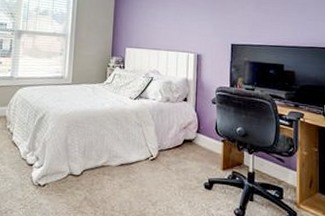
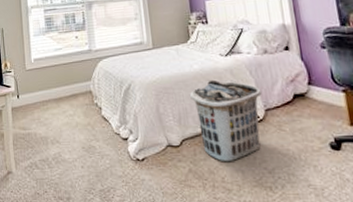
clothes hamper: none [96,119,158,194] -> present [189,79,262,162]

